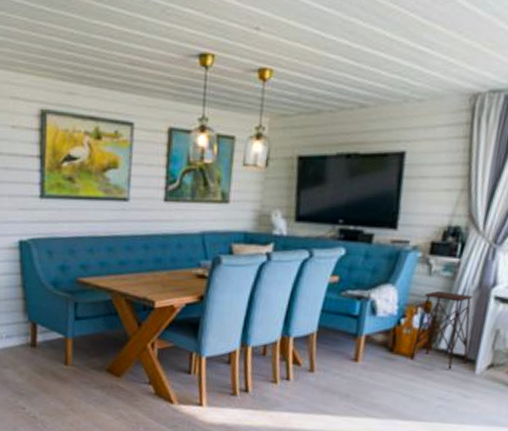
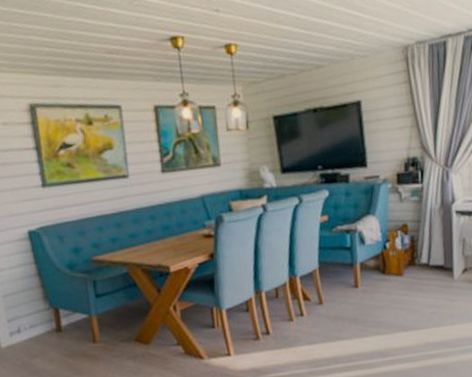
side table: present [411,291,473,369] -> none [400,213,446,280]

